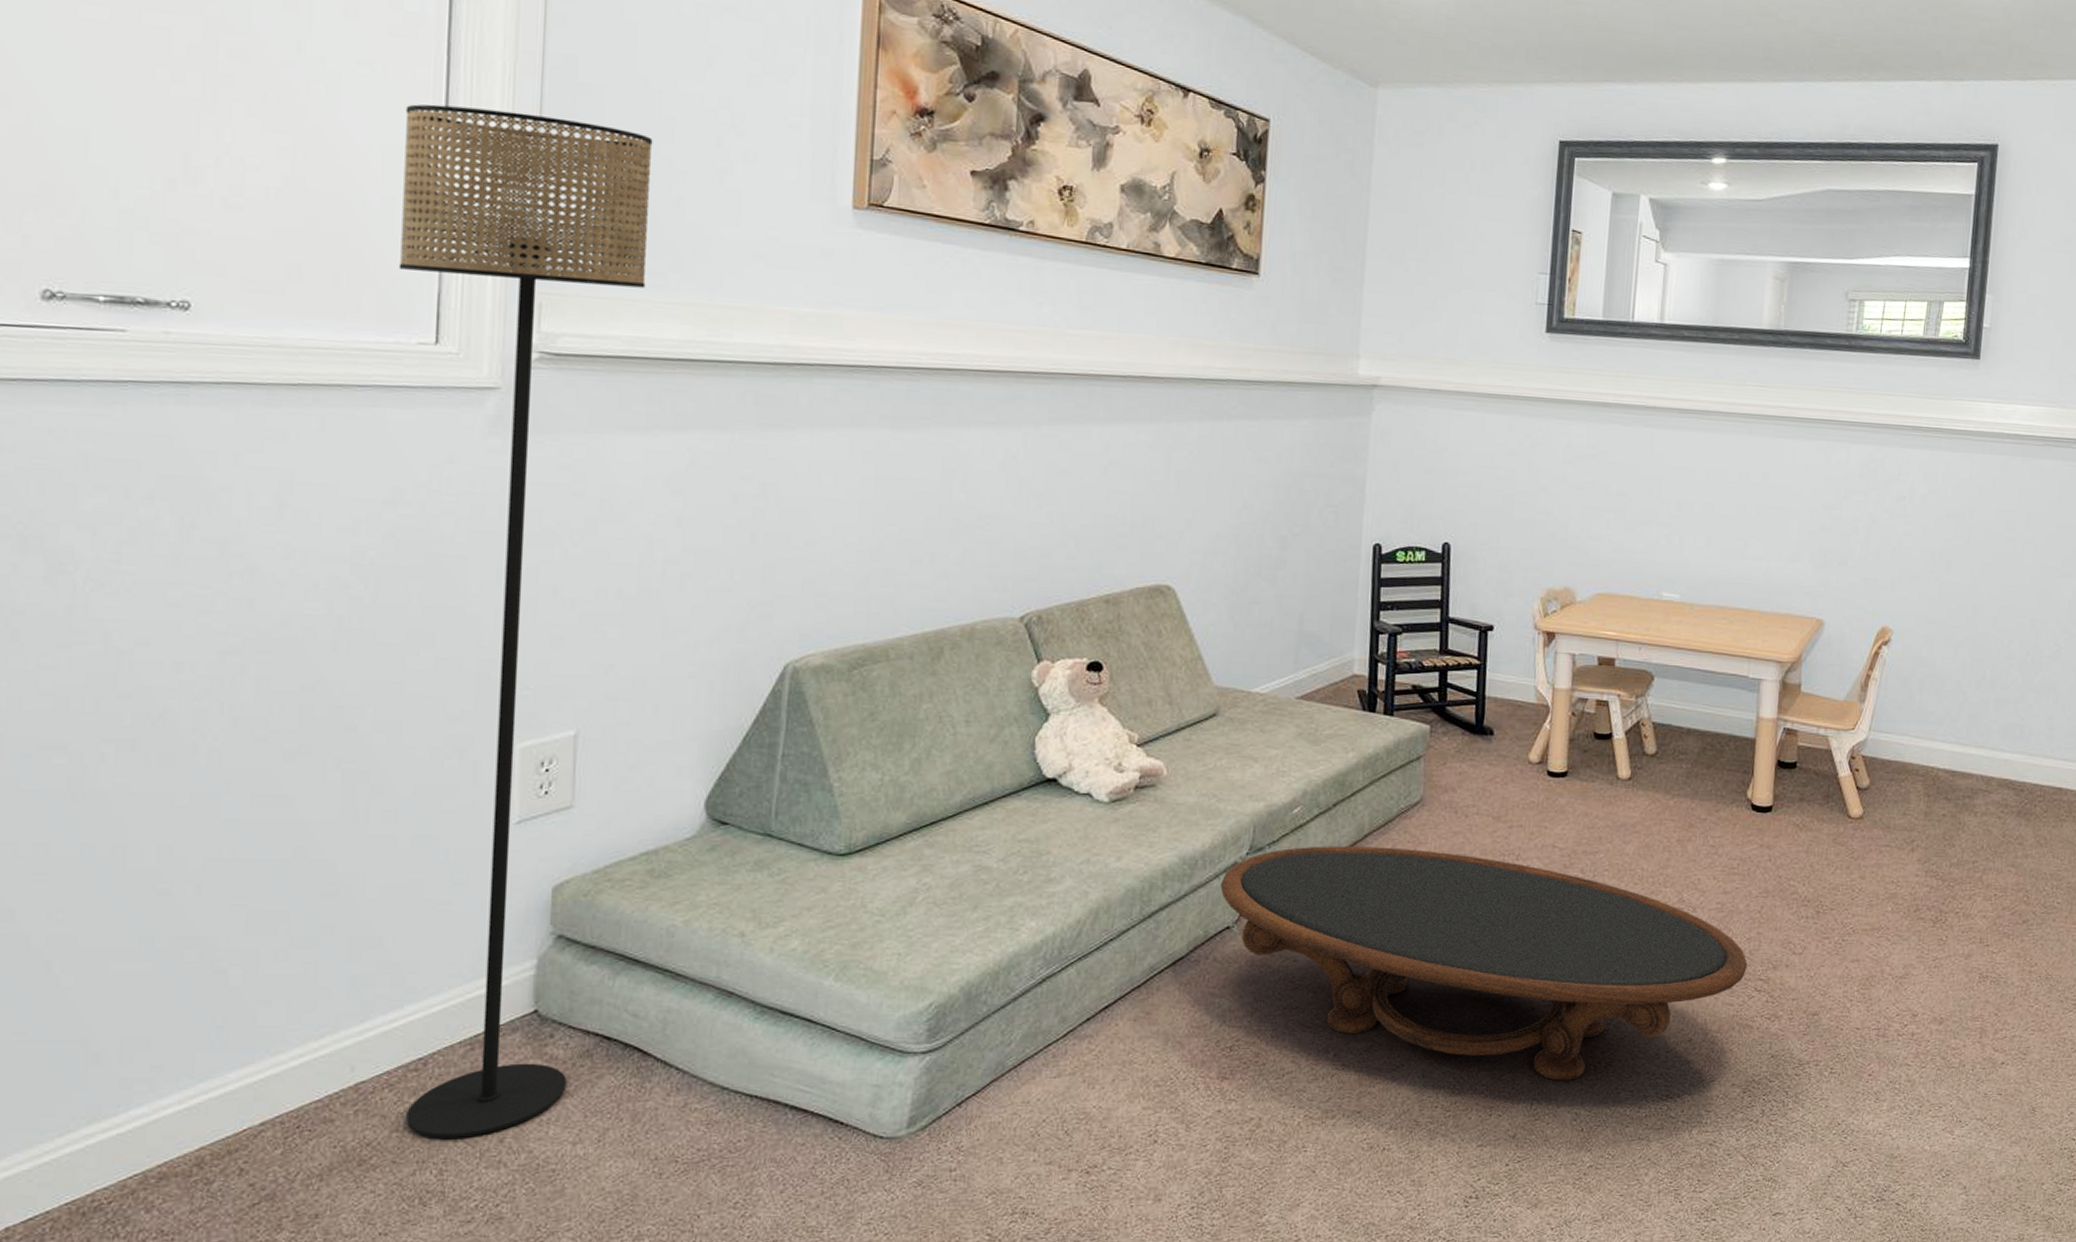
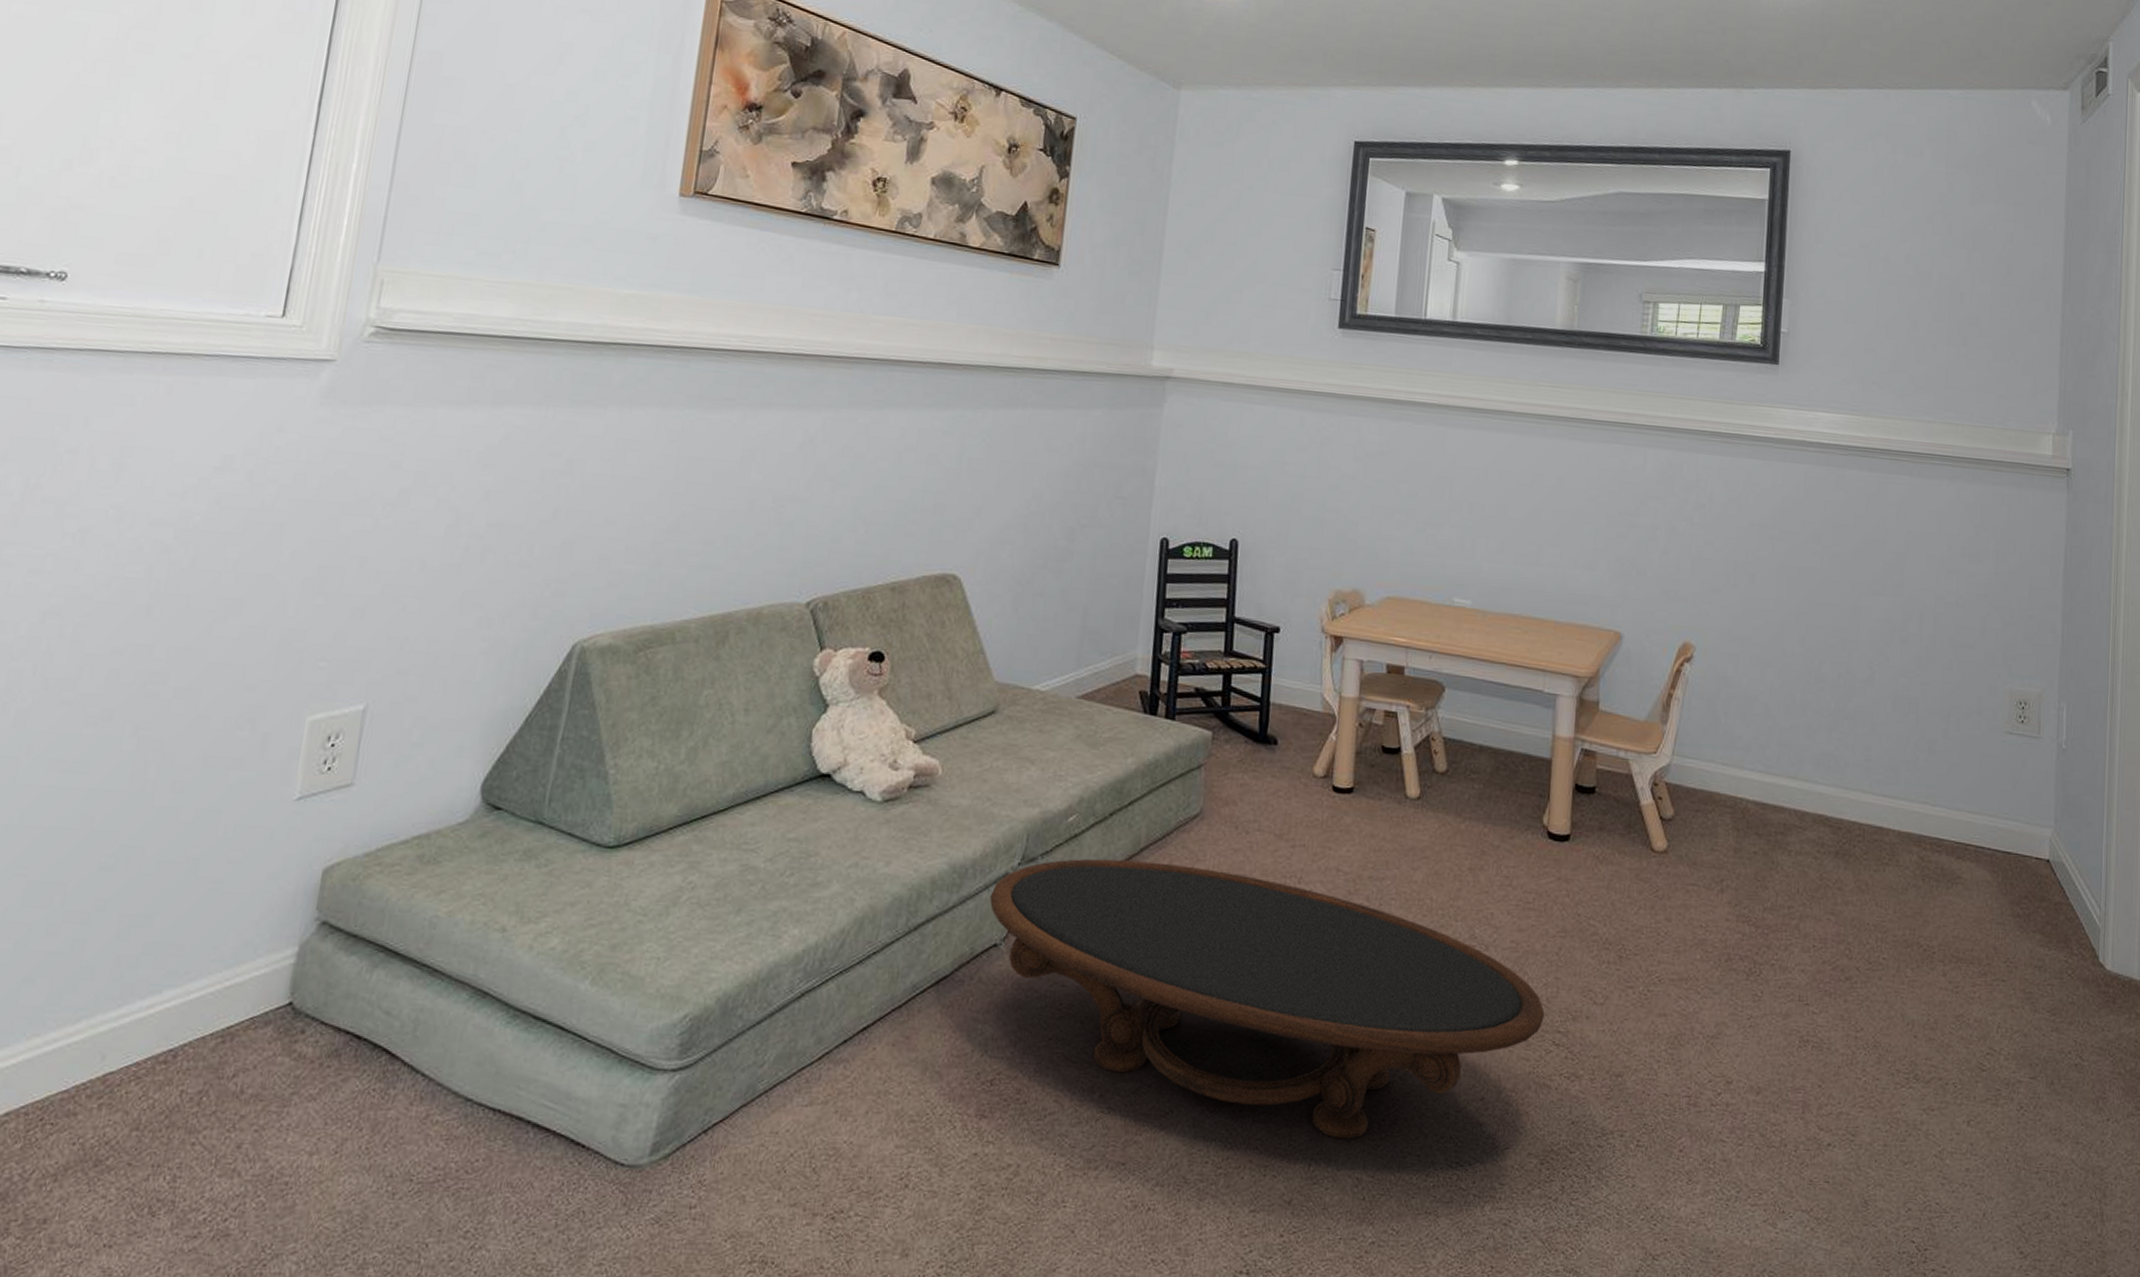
floor lamp: present [398,104,653,1138] -> none [147,94,503,1141]

